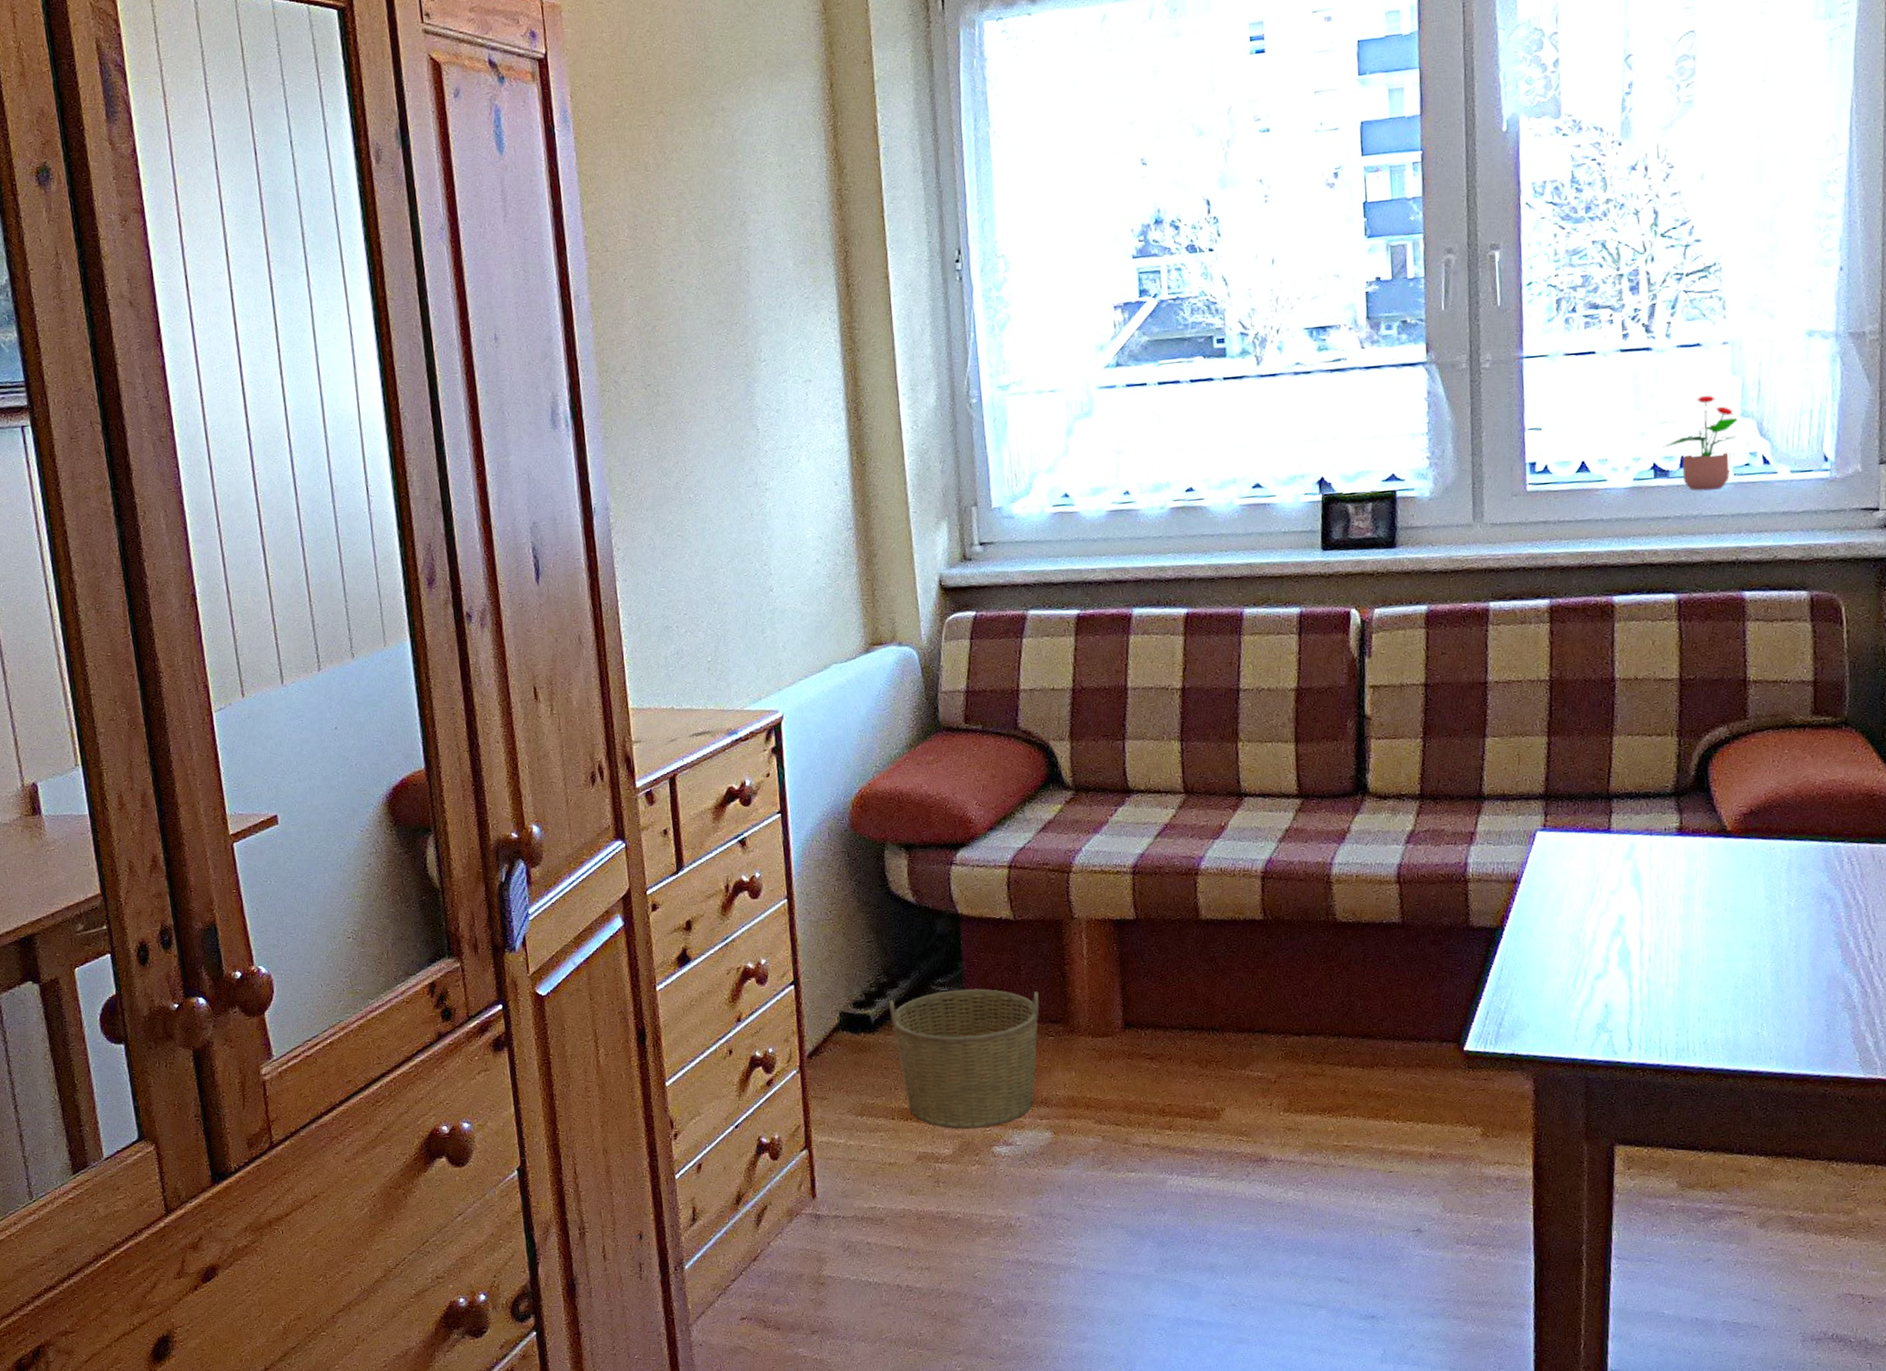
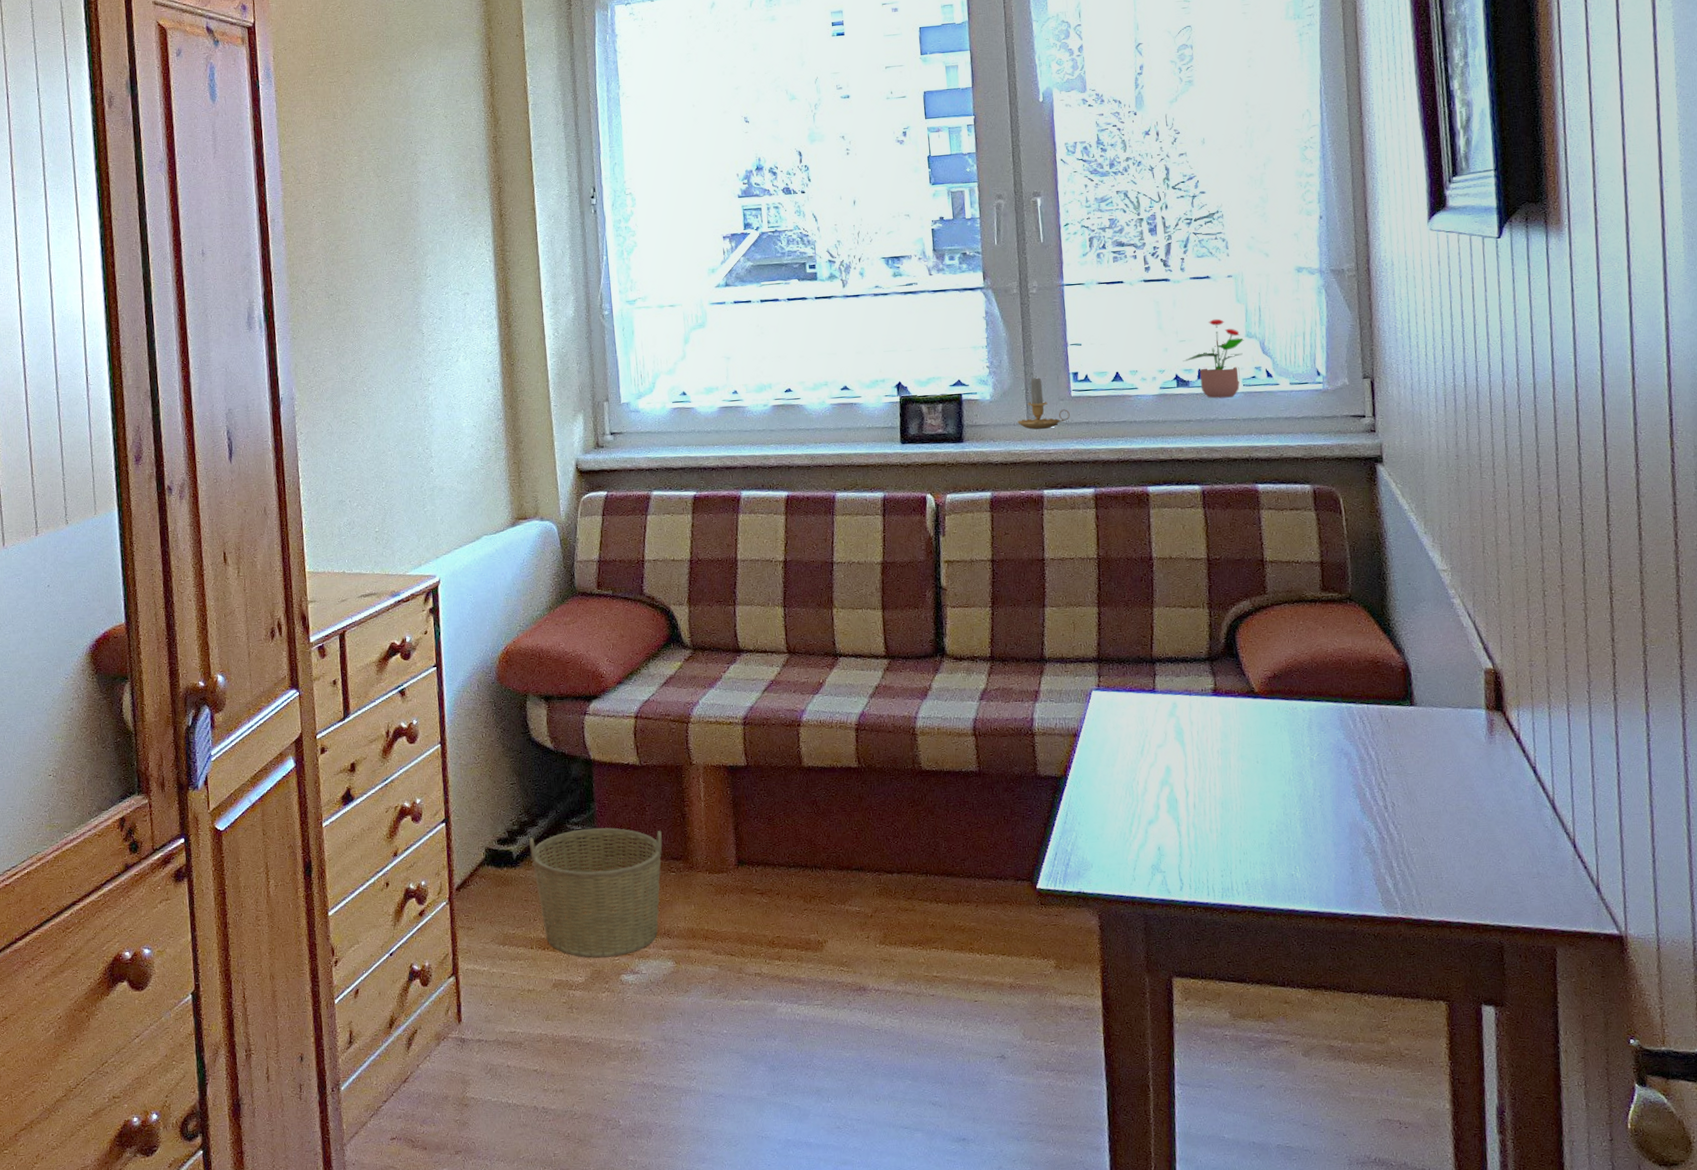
candle: none [1461,467,1524,532] -> present [1017,375,1070,430]

